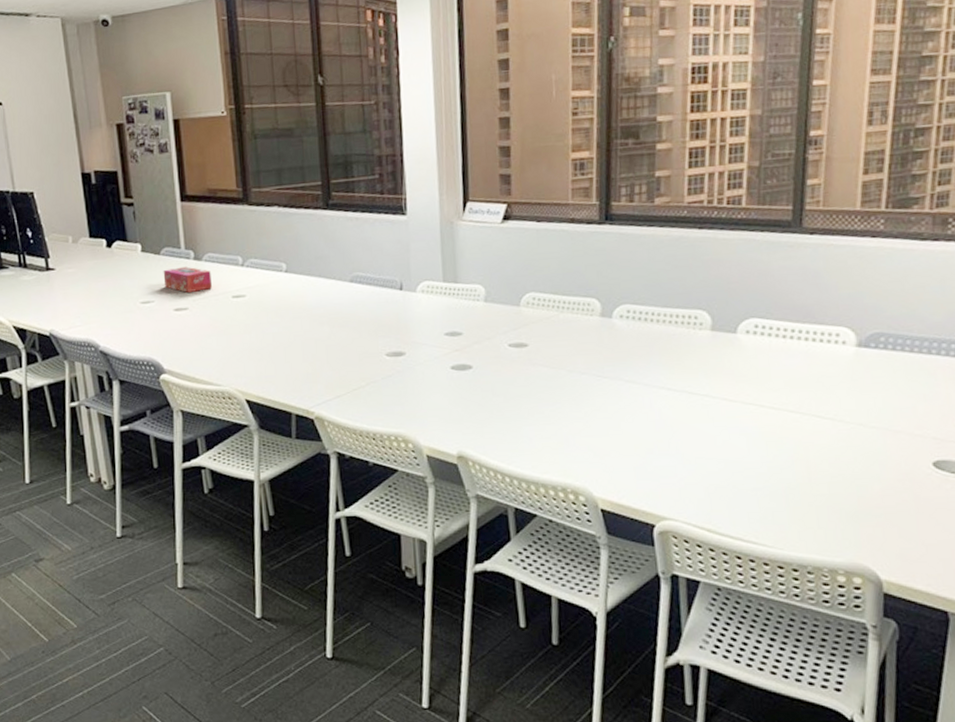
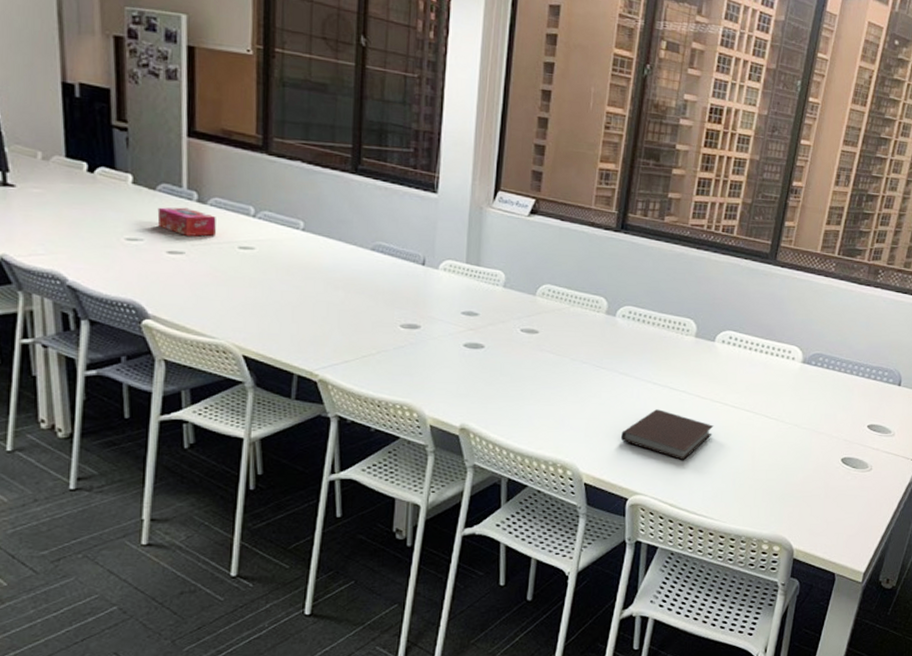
notebook: none [637,418,751,478] -> present [621,409,714,461]

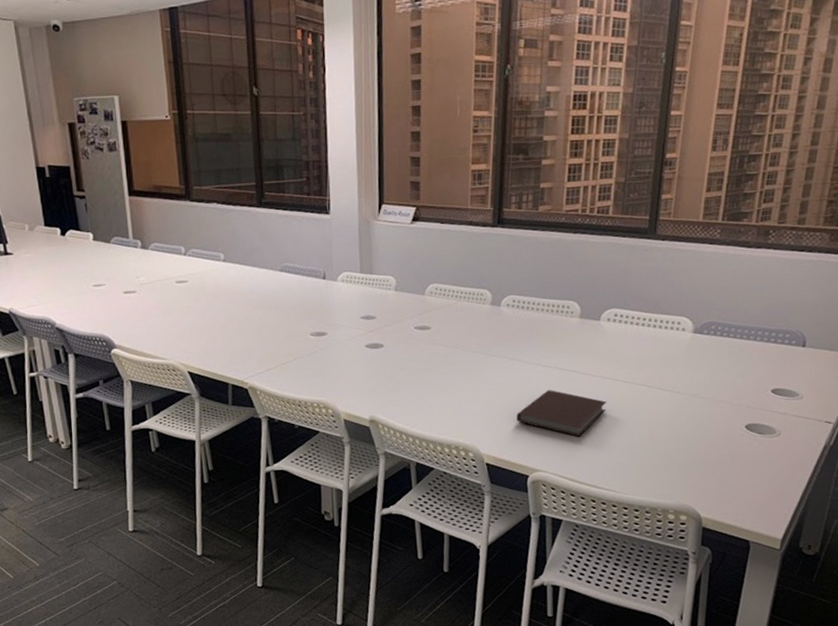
tissue box: present [157,207,216,237] -> none [113,254,158,277]

